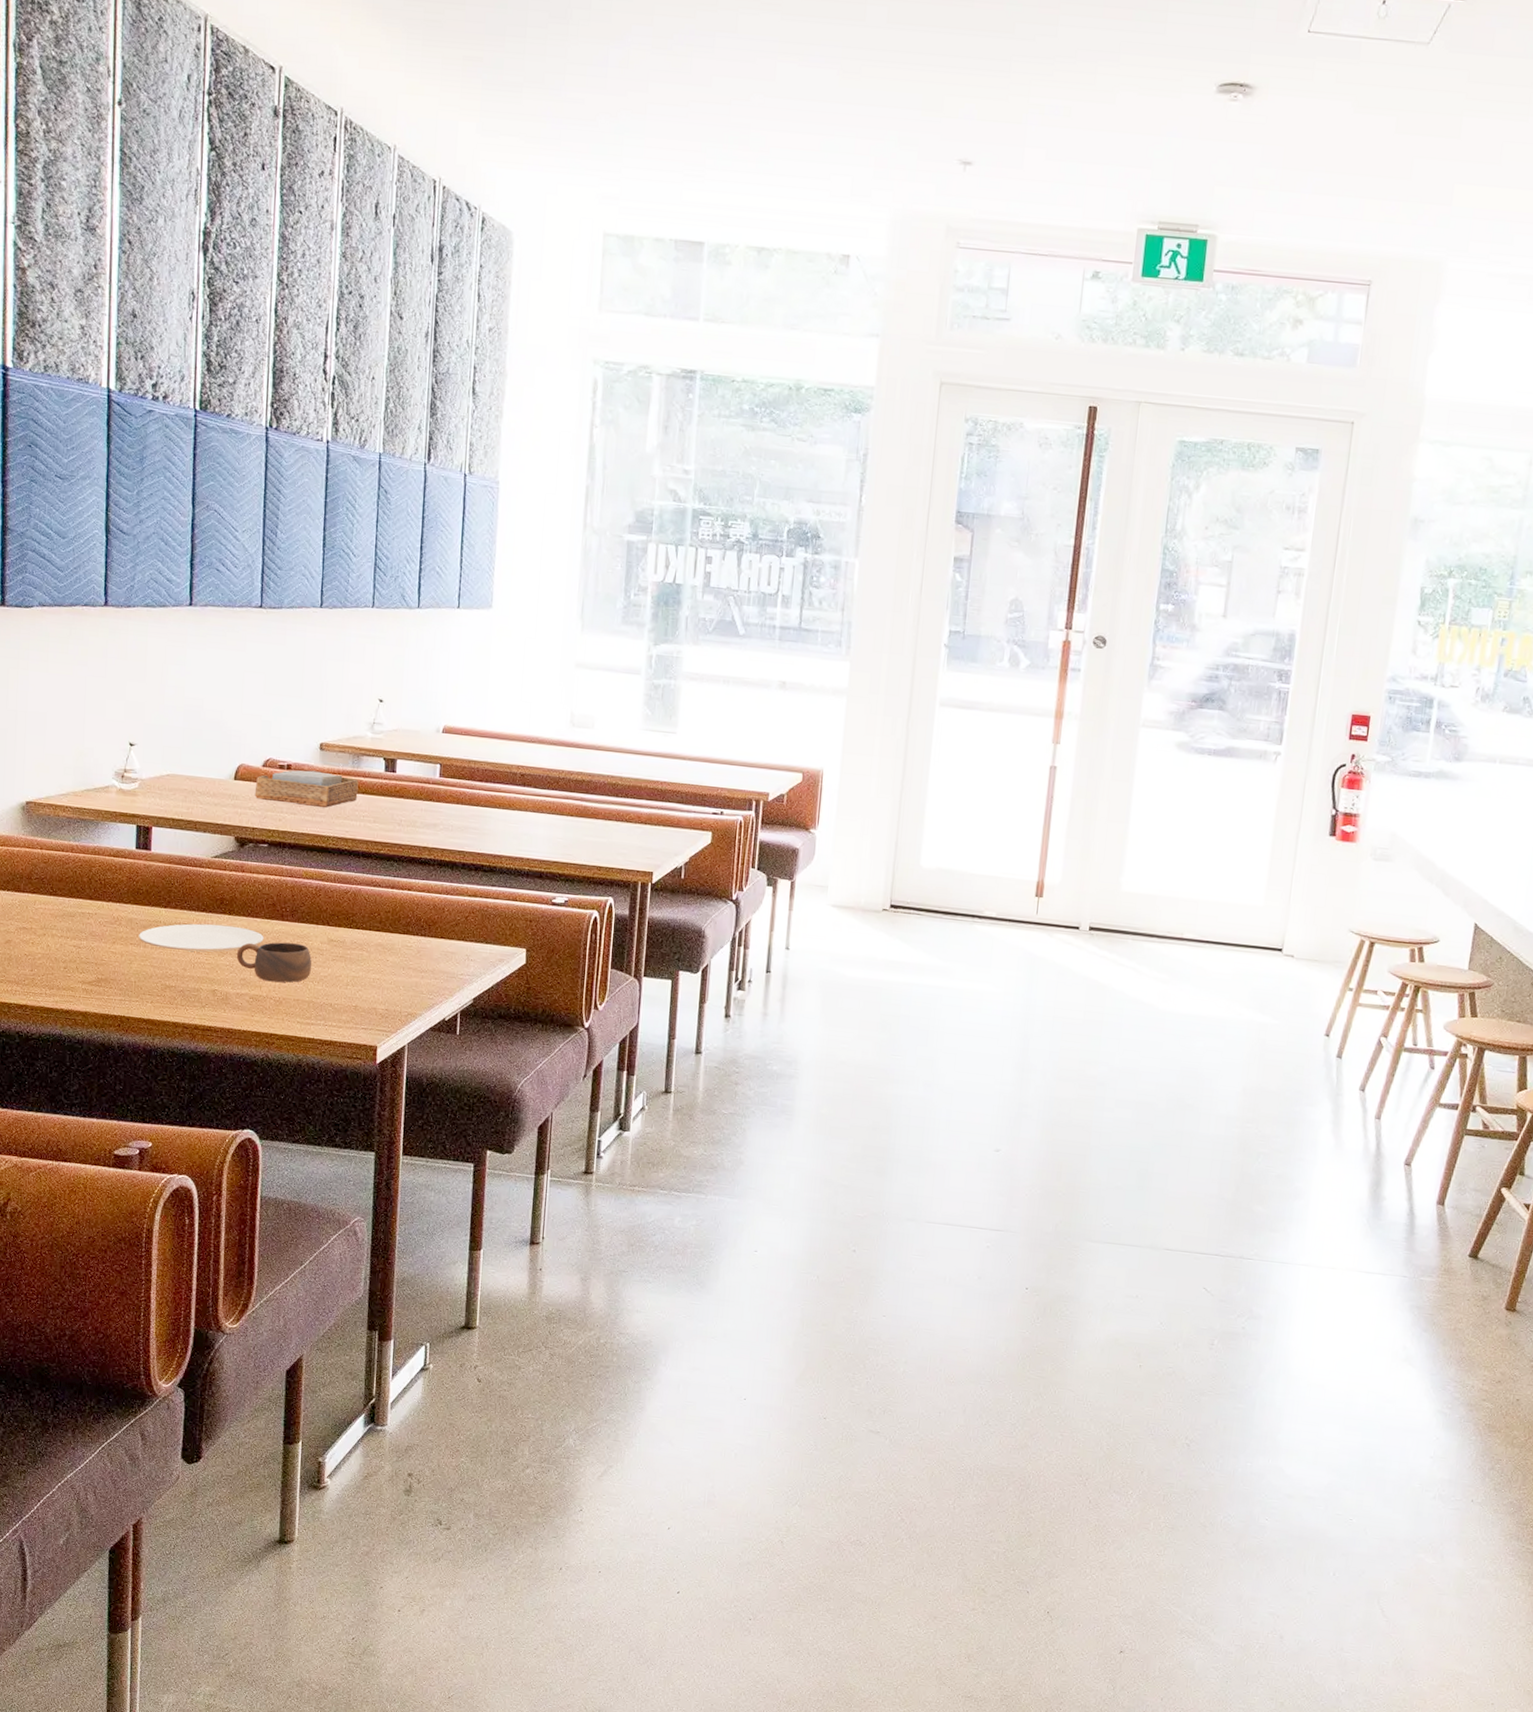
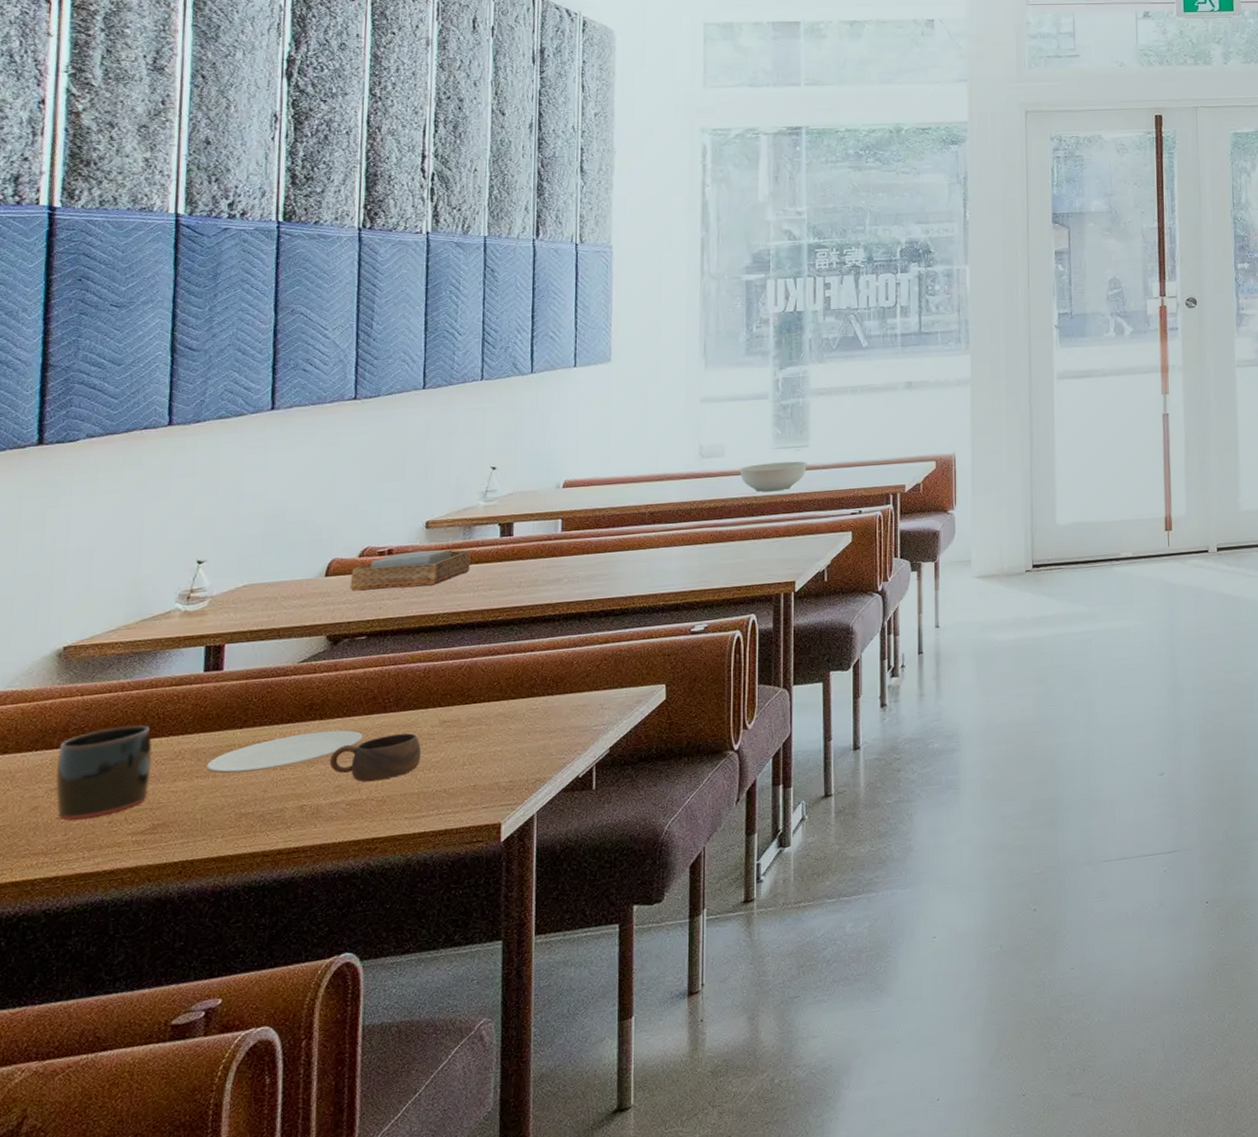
mug: none [23,883,96,961] -> present [55,725,153,820]
bowl: none [607,742,674,775] -> present [739,461,807,492]

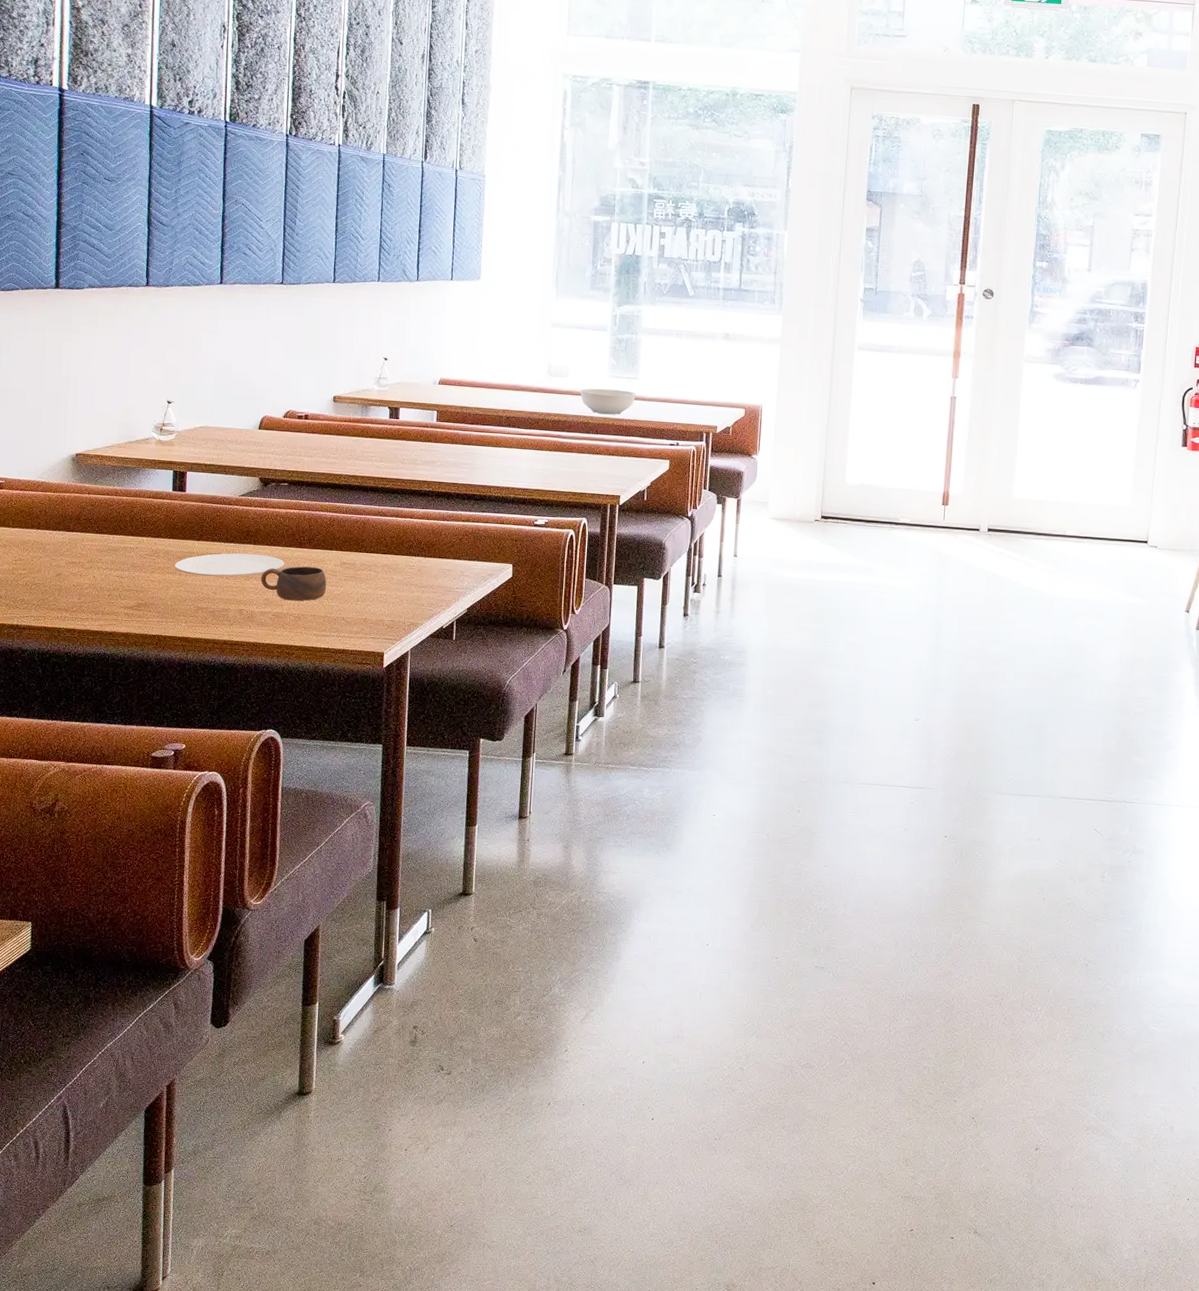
mug: present [55,725,153,820] -> none [72,523,137,590]
napkin holder: present [349,549,471,592] -> none [276,419,367,451]

